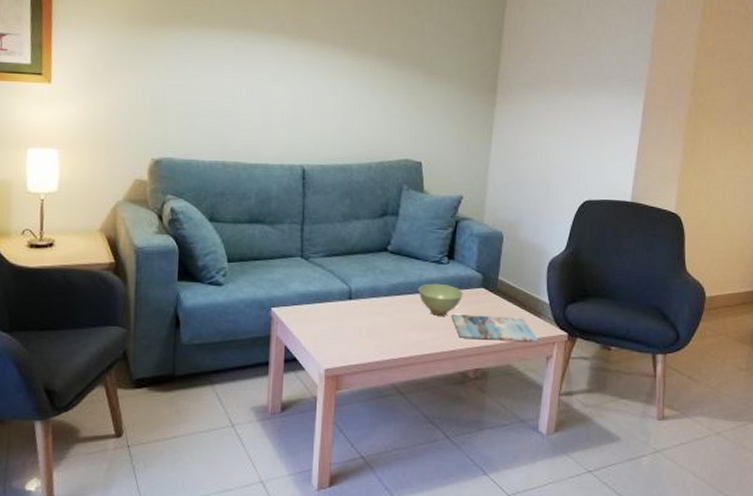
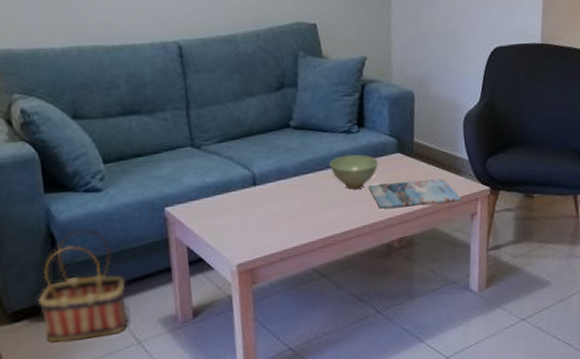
basket: none [157,316,230,414] -> present [38,228,128,343]

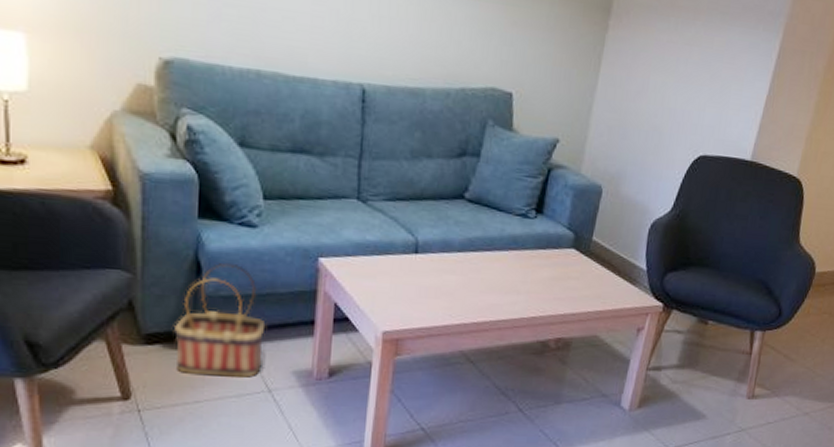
bowl: present [329,154,378,189] -> none [498,239,550,278]
magazine: present [367,178,461,209] -> none [534,276,631,312]

